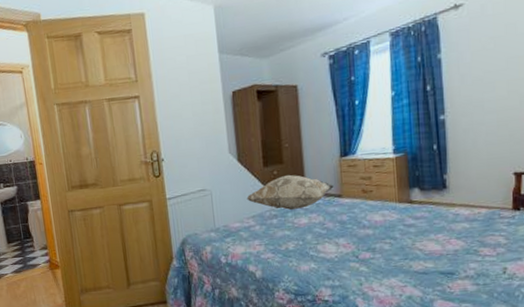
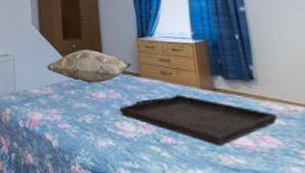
serving tray: none [321,210,464,254] -> present [119,94,278,146]

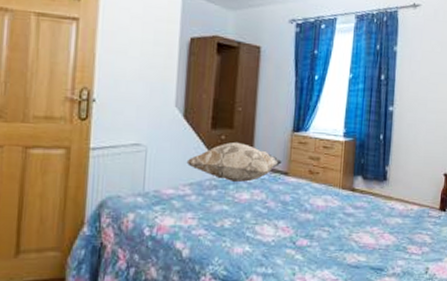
serving tray: present [119,94,278,146] -> none [262,194,398,245]

